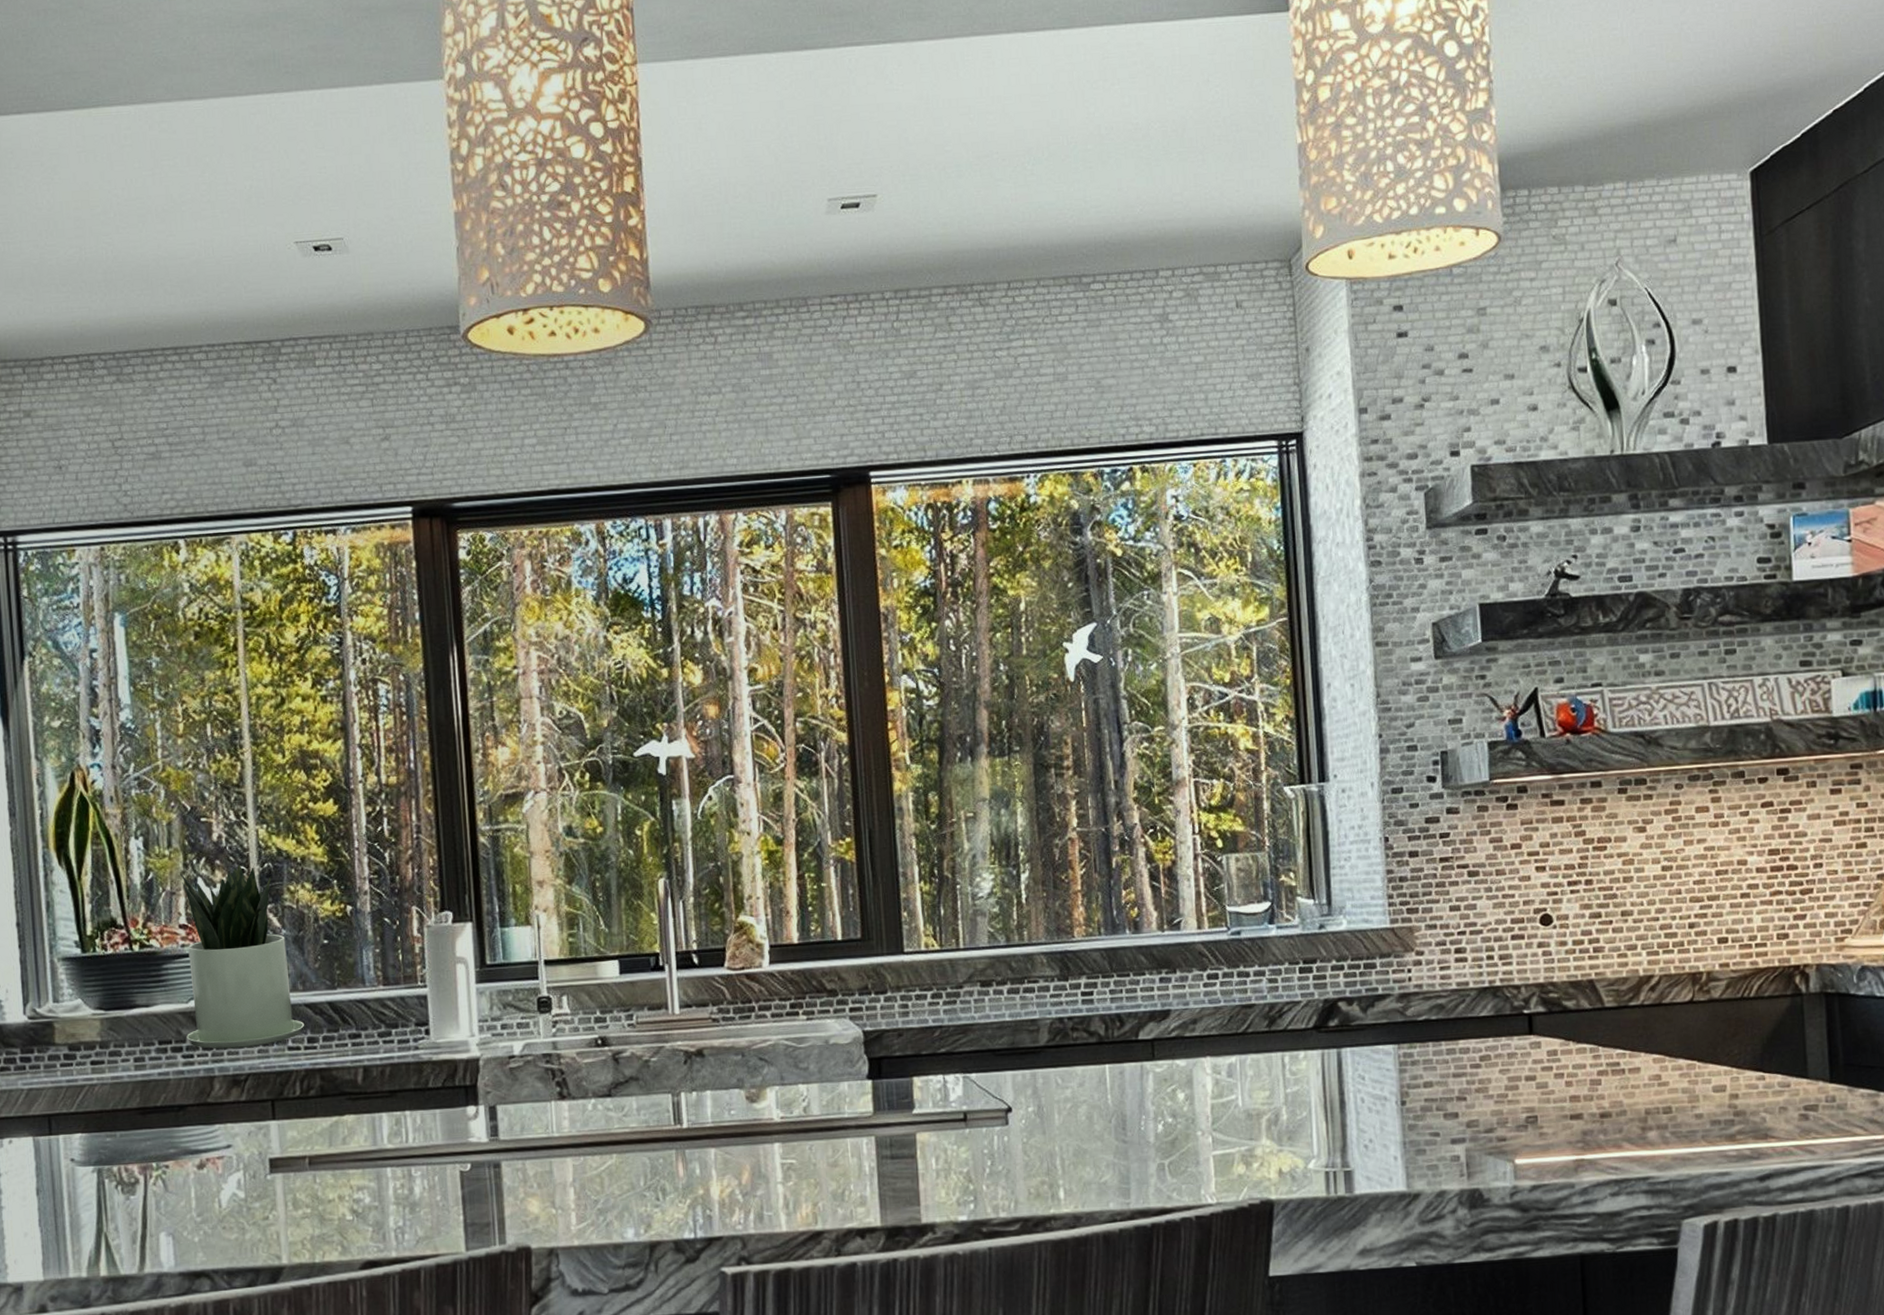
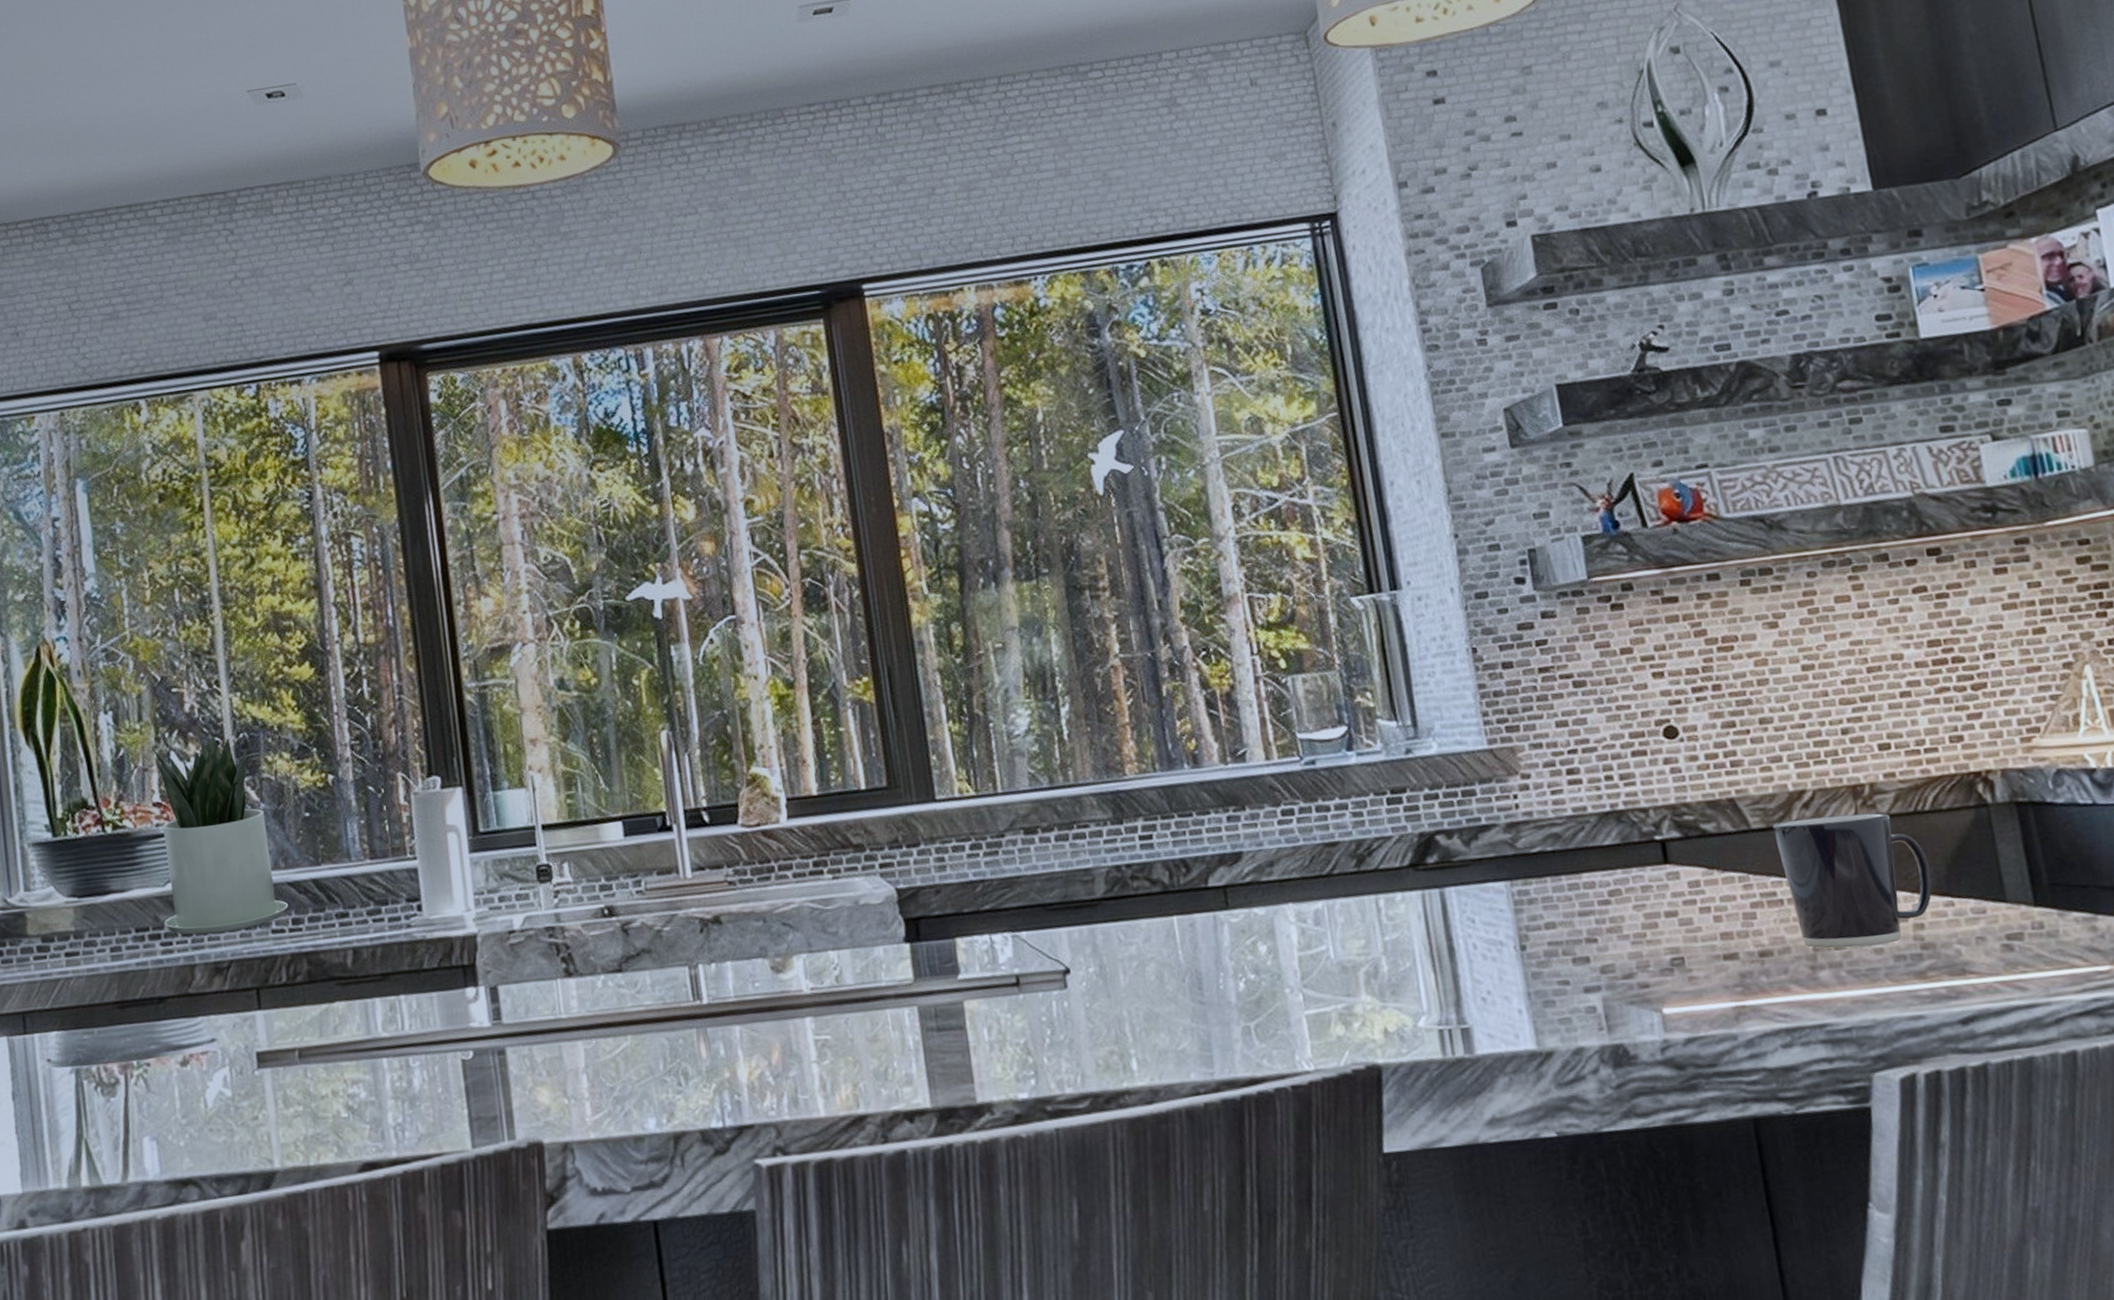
mug: none [1623,997,1749,1113] -> present [1772,813,1932,949]

